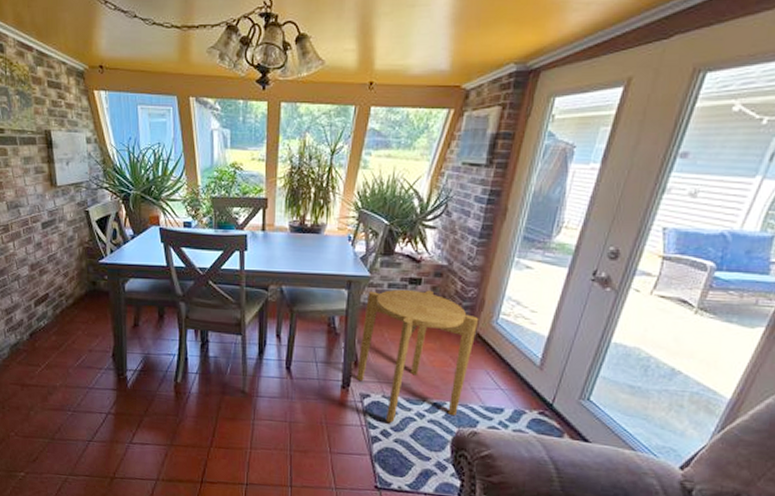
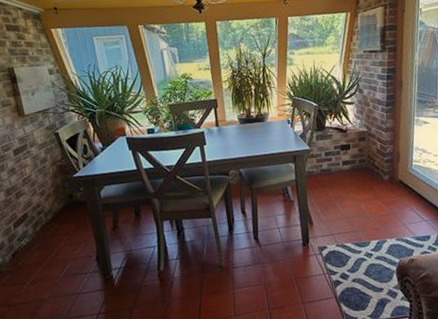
side table: present [357,289,479,423] -> none [310,152,399,267]

